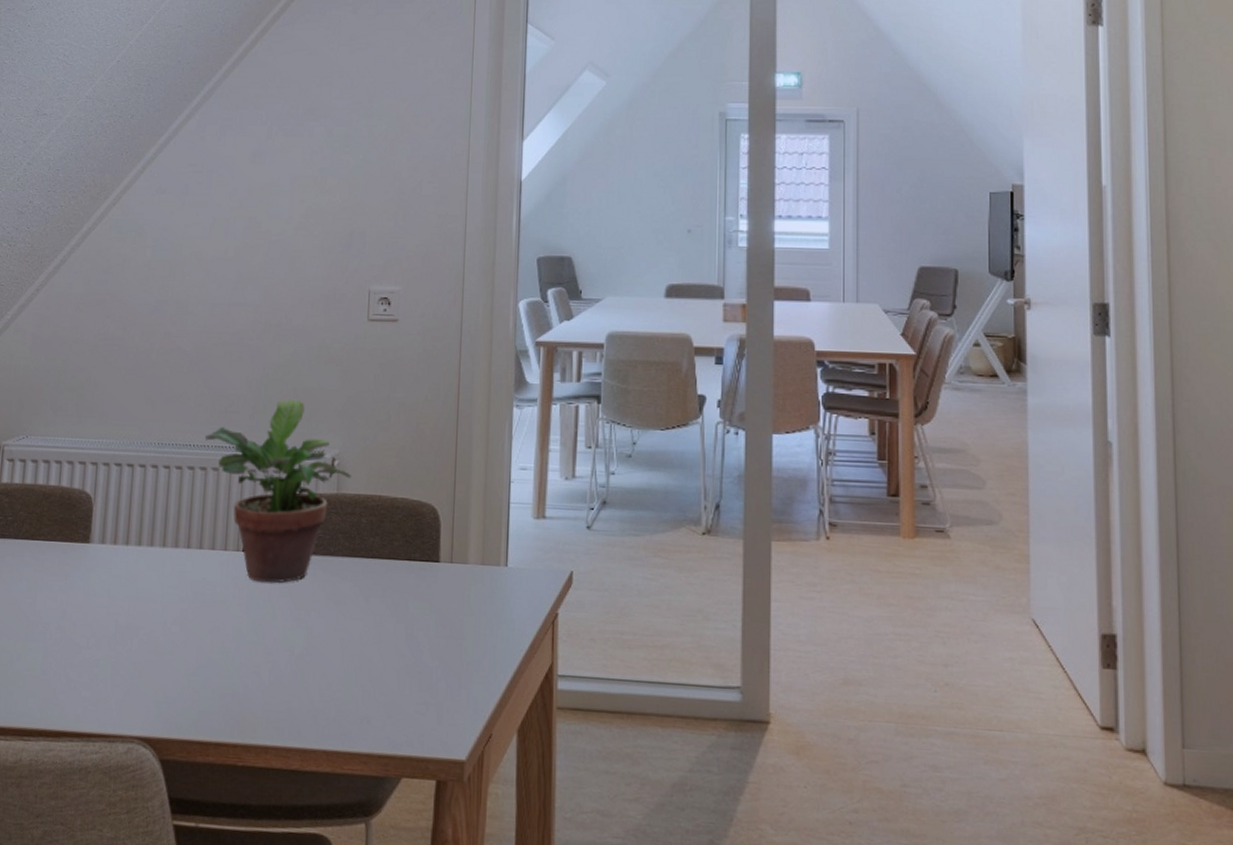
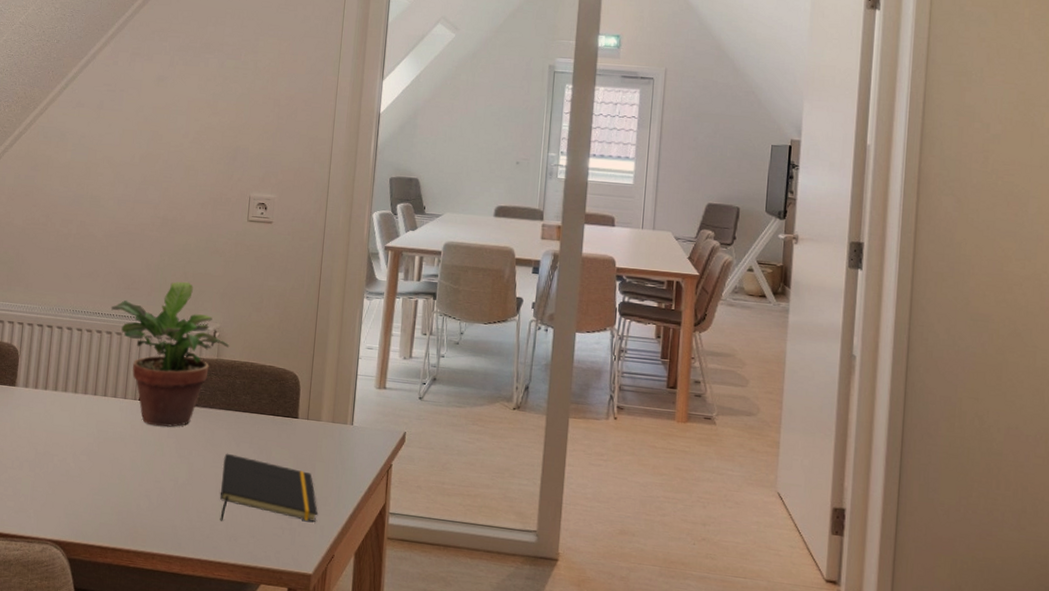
notepad: none [348,611,469,699] -> present [219,453,318,522]

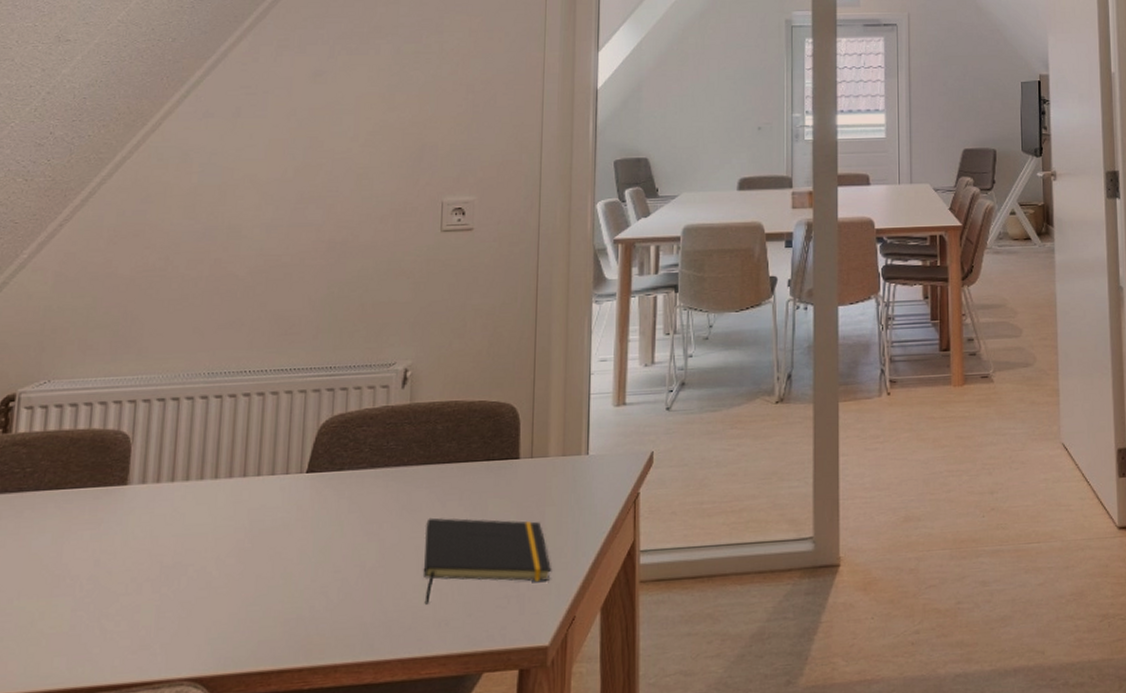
potted plant: present [110,281,230,428] -> none [262,315,426,502]

